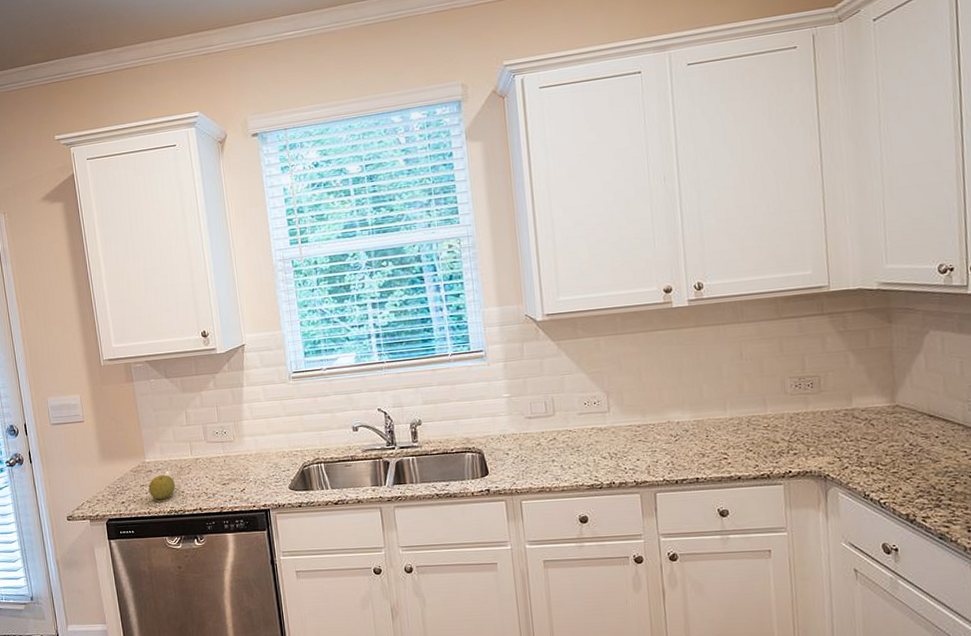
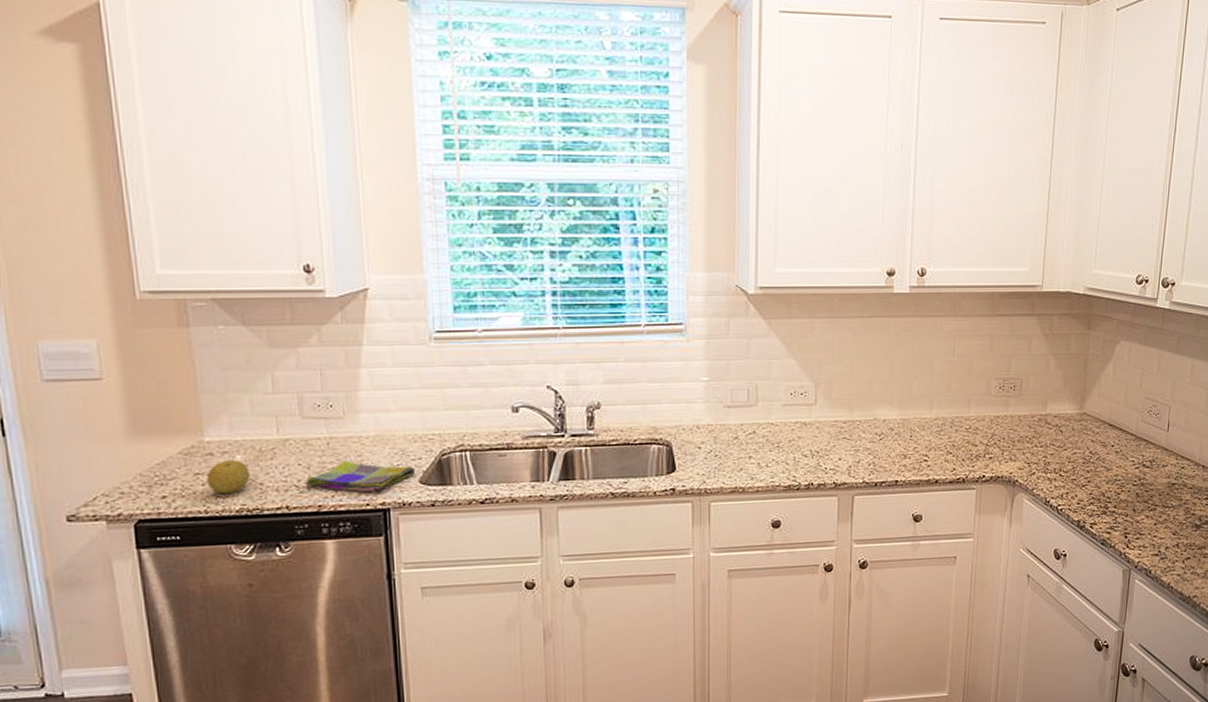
dish towel: none [210,473,285,497] -> present [304,460,415,492]

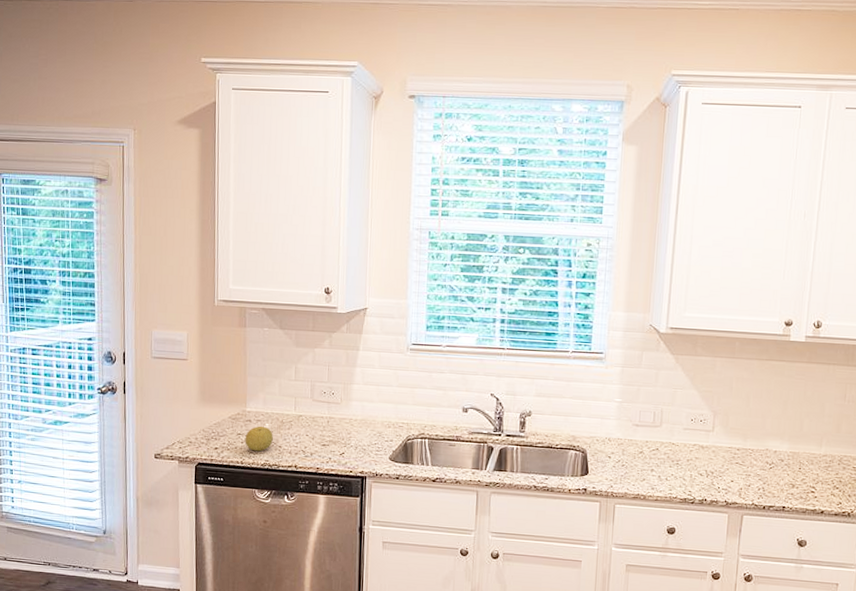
dish towel: present [304,460,415,492] -> none [309,436,387,463]

